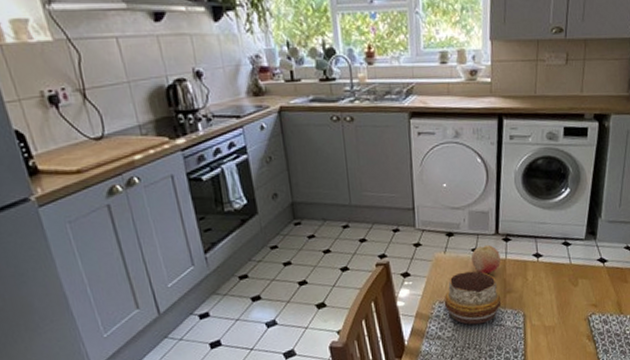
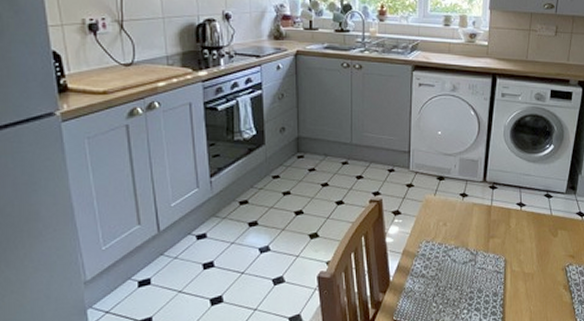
decorative bowl: present [443,271,502,325] -> none [430,214,485,266]
fruit: present [472,244,501,275] -> none [460,190,486,219]

